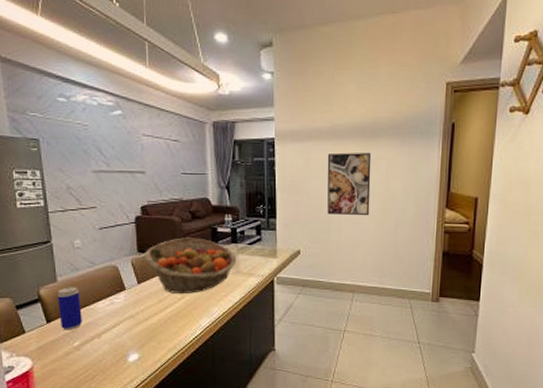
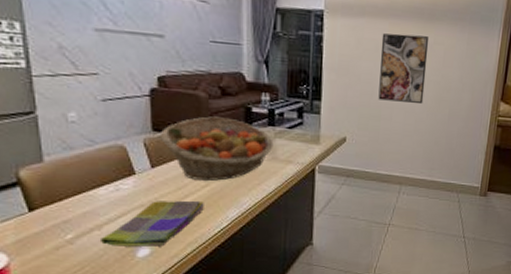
beverage can: present [57,287,82,330] -> none [43,169,77,221]
dish towel: none [100,311,181,352] -> present [101,200,204,247]

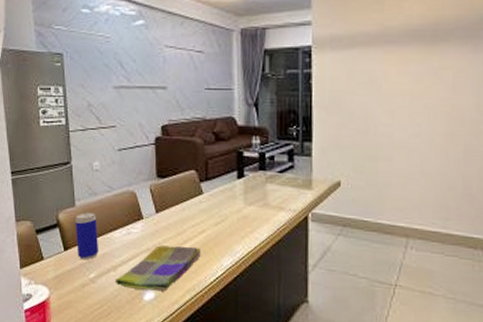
beverage can: none [43,169,77,221] -> present [75,212,98,260]
fruit basket: present [159,116,274,181] -> none [163,162,265,227]
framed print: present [378,33,430,105] -> none [375,61,433,141]

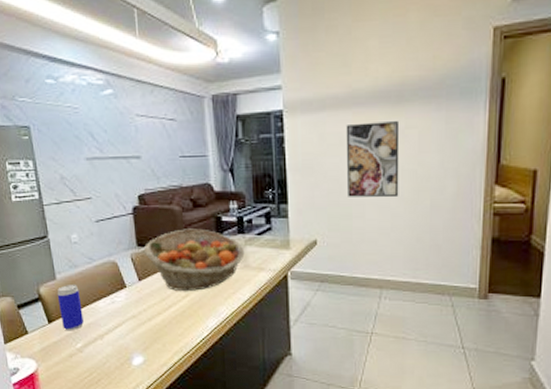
dish towel: present [116,245,201,292] -> none [103,310,186,355]
fruit basket: none [163,162,265,227] -> present [143,228,245,291]
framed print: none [375,61,433,141] -> present [346,121,400,198]

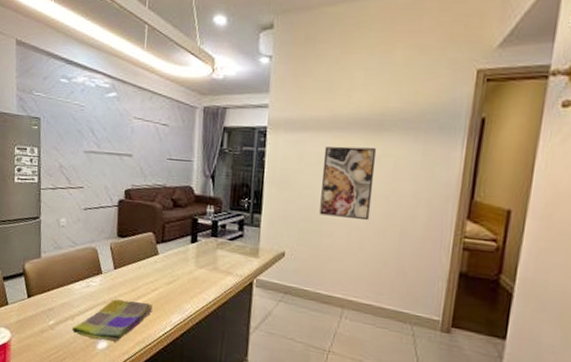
beverage can: present [57,285,84,331] -> none [39,264,60,308]
dish towel: none [103,310,186,355] -> present [72,299,153,342]
fruit basket: present [143,228,245,291] -> none [122,226,215,286]

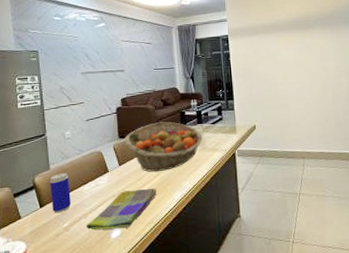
beverage can: none [39,264,60,308] -> present [49,173,71,213]
fruit basket: none [122,226,215,286] -> present [124,121,203,172]
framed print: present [319,146,377,221] -> none [271,41,311,93]

